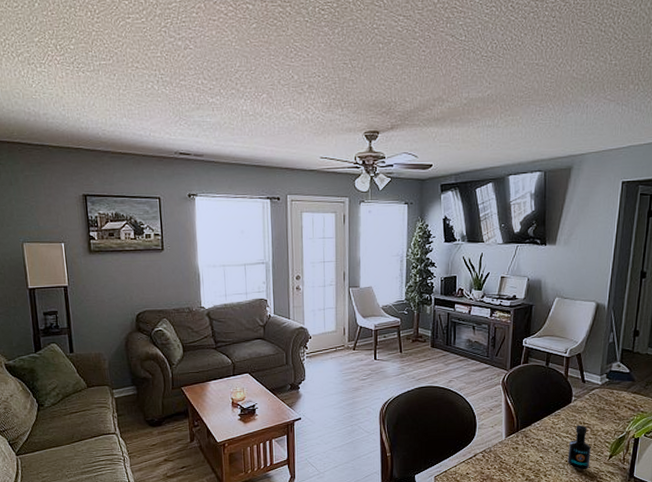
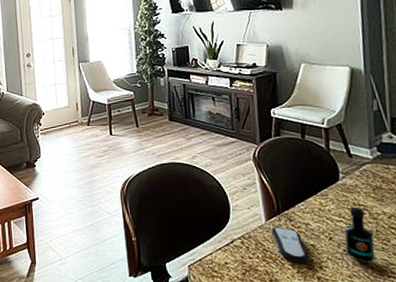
remote control: none [509,442,537,473] -> present [271,226,309,264]

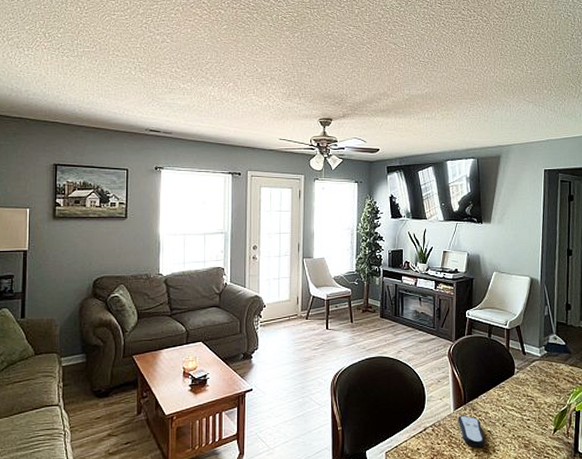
bottle: present [344,206,376,262] -> none [514,397,536,445]

